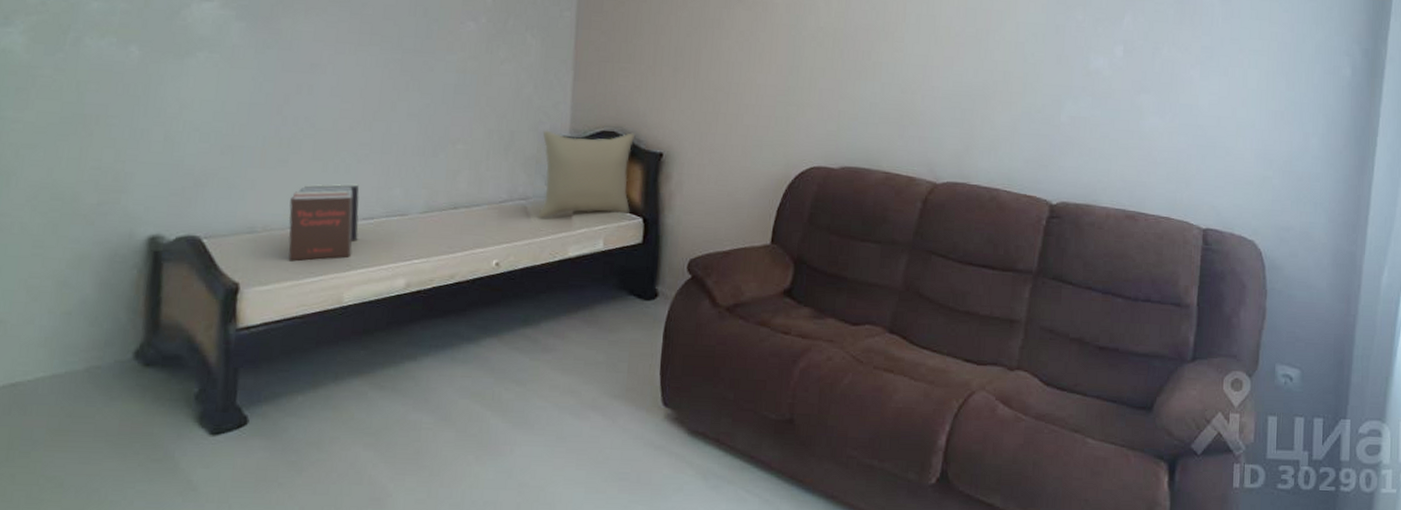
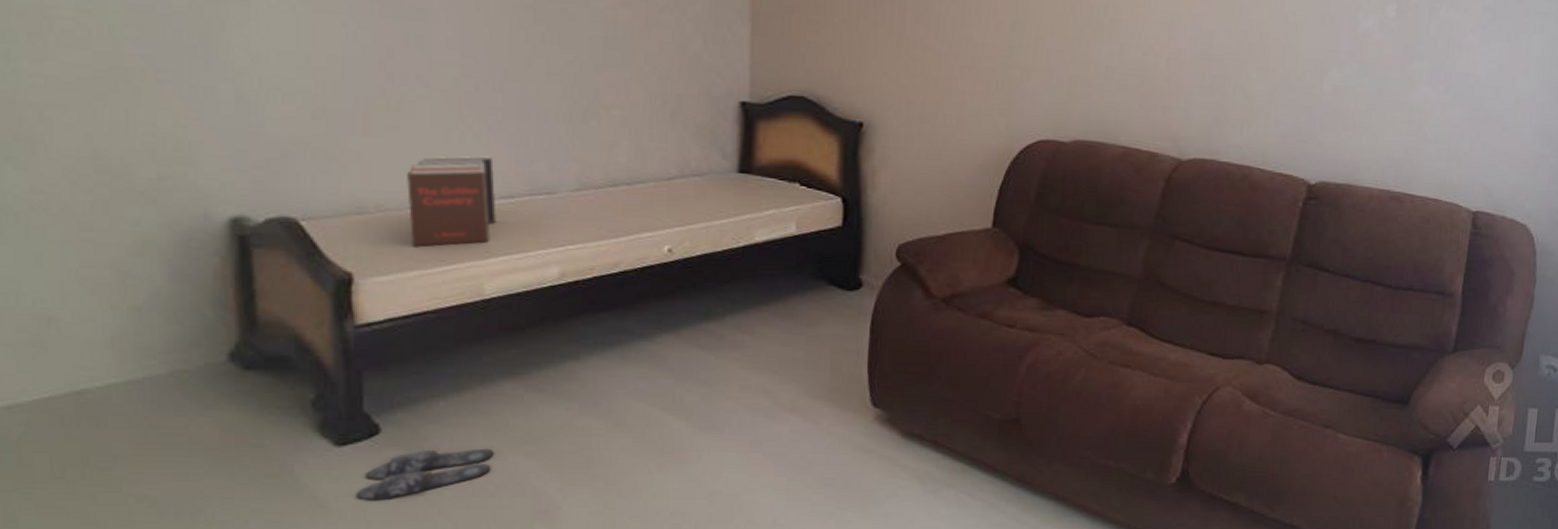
slippers: none [222,439,340,486] -> present [356,448,495,501]
pillow: present [537,130,635,218] -> none [715,93,830,197]

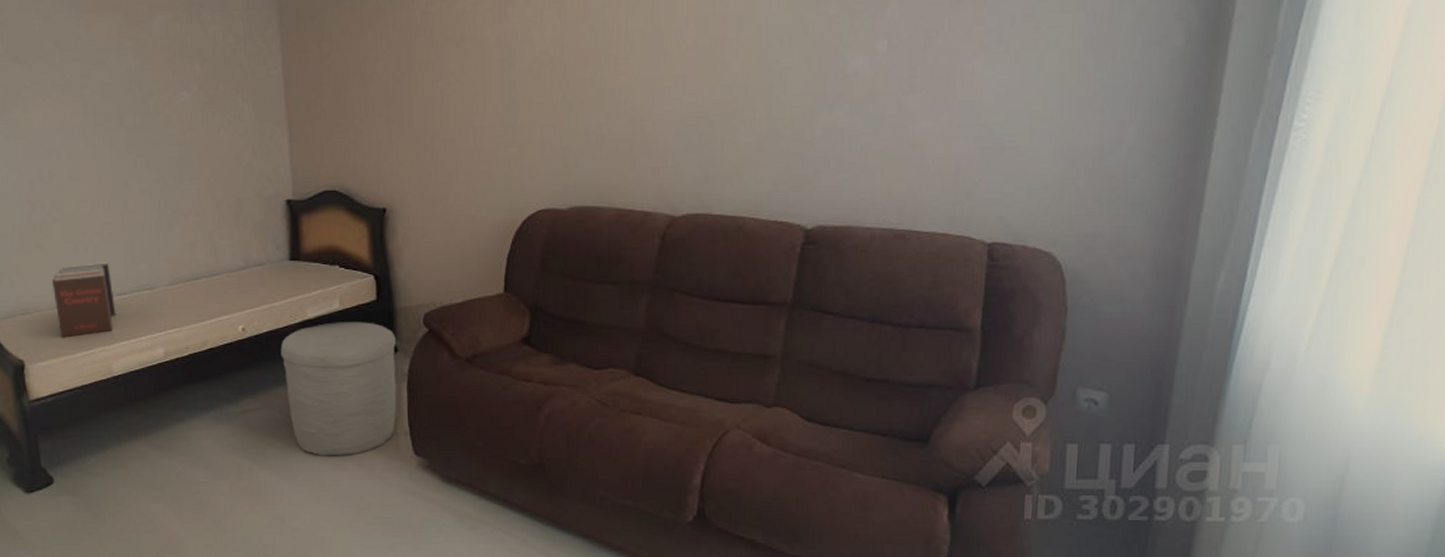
slippers: present [356,448,495,501] -> none [42,494,133,535]
basket: none [715,248,862,406] -> present [280,322,397,456]

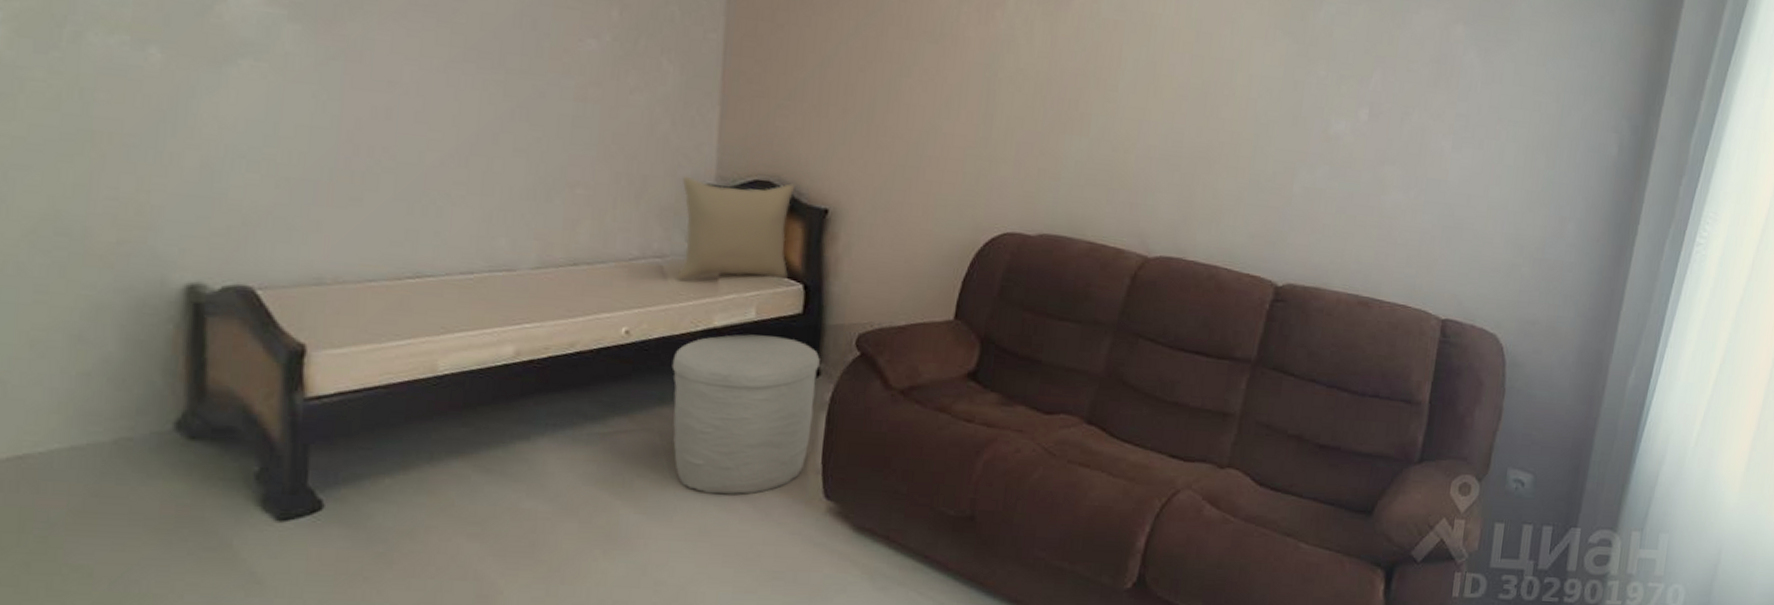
books: present [52,262,116,338] -> none [365,229,455,321]
pillow: none [267,190,360,282] -> present [676,175,795,280]

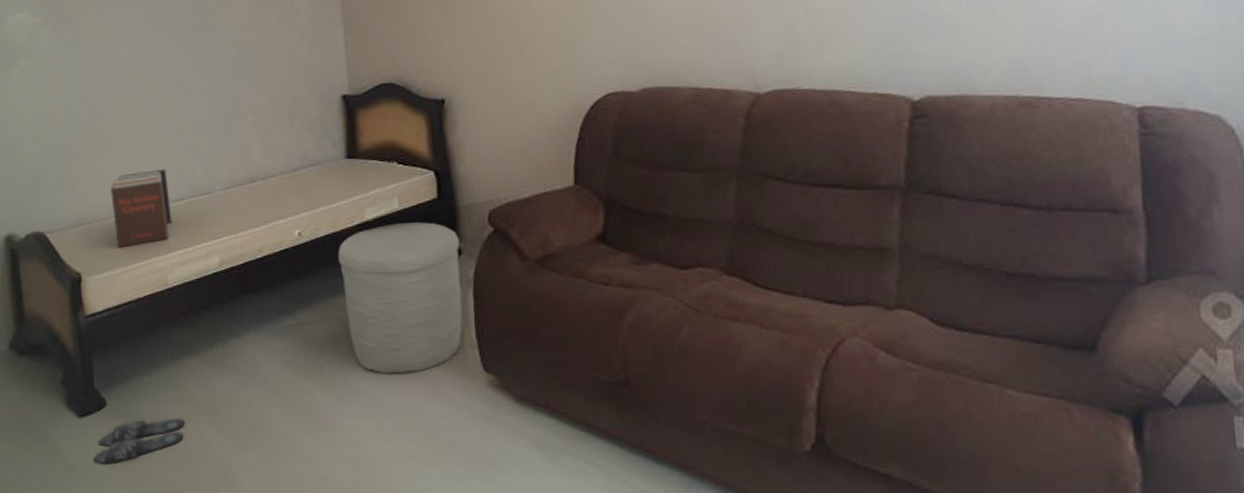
slippers: none [294,527,438,579] -> present [94,418,185,465]
books: none [365,229,455,321] -> present [111,167,172,248]
pillow: present [676,175,795,280] -> none [322,82,420,182]

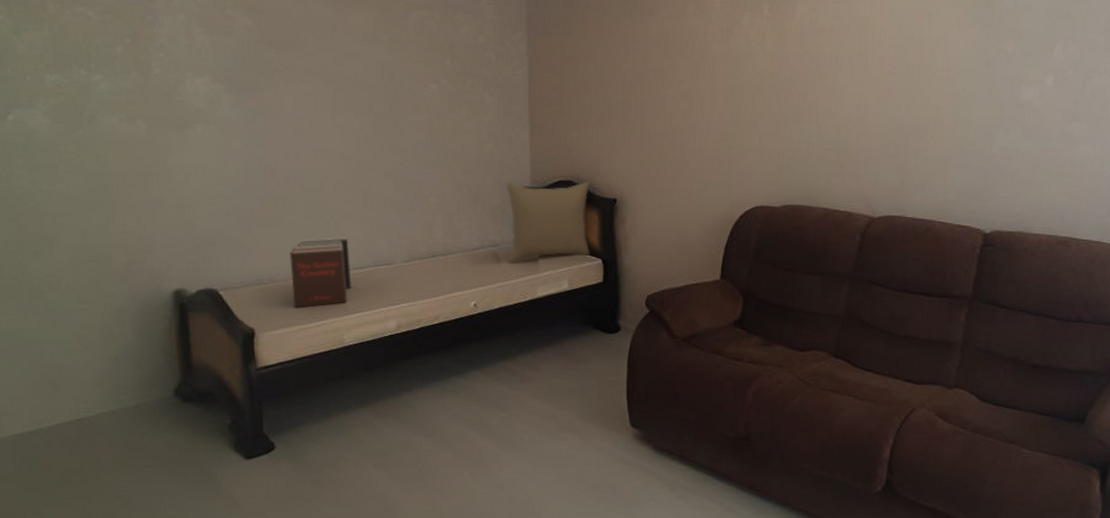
slippers: present [94,418,185,465] -> none [259,461,354,501]
pillow: none [322,82,420,182] -> present [506,181,590,262]
basket: present [338,222,463,374] -> none [509,301,619,427]

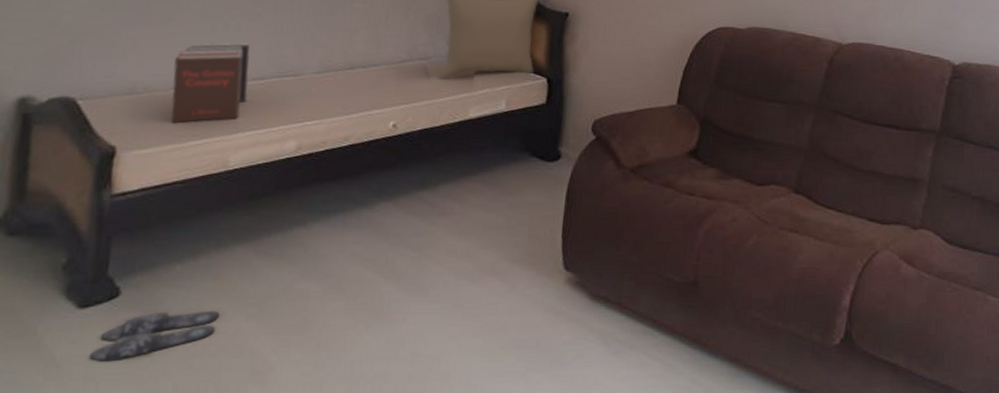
slippers: none [259,461,354,501] -> present [89,310,221,362]

